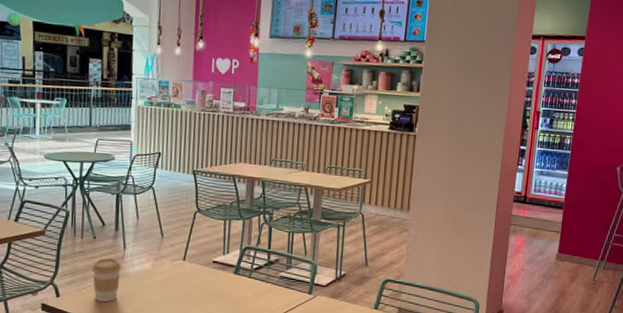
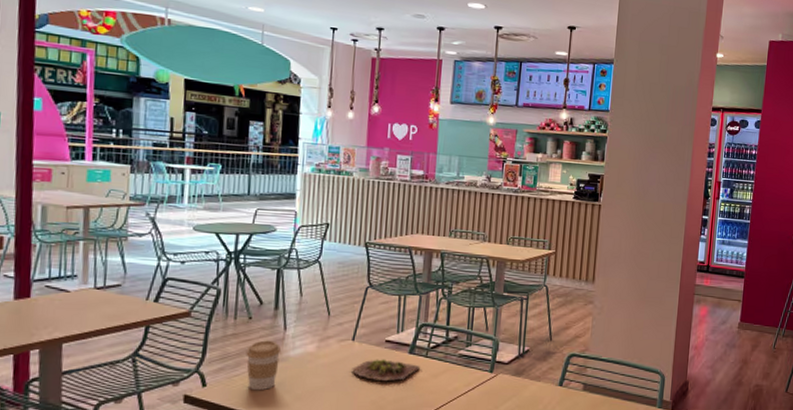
succulent plant: none [183,278,244,298] -> present [352,359,420,381]

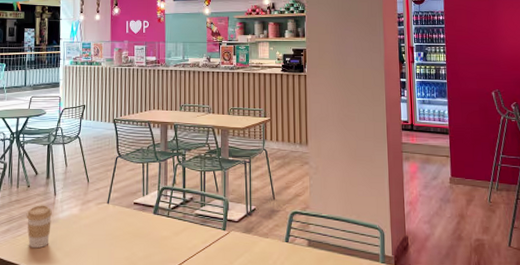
succulent plant: present [352,359,420,381] -> none [108,219,163,239]

